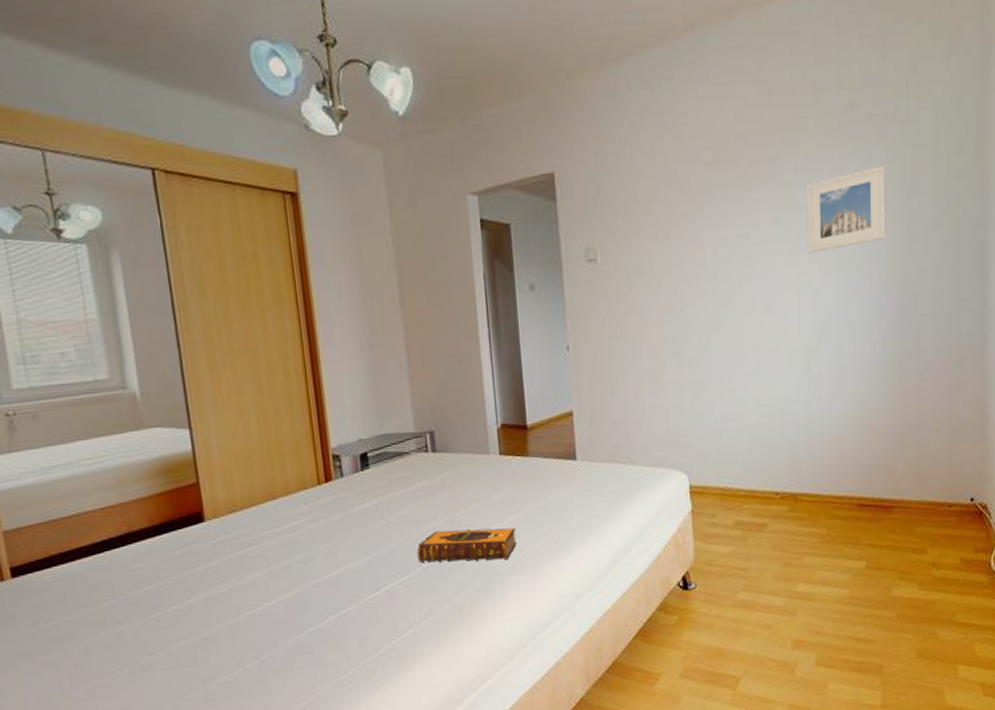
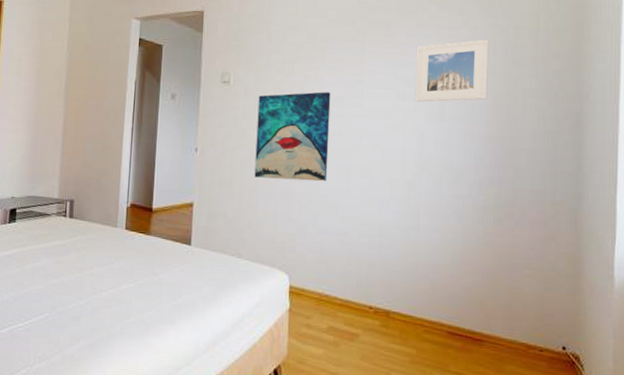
hardback book: present [416,527,517,562] -> none [41,286,130,323]
wall art: none [632,255,719,370] -> present [254,92,331,182]

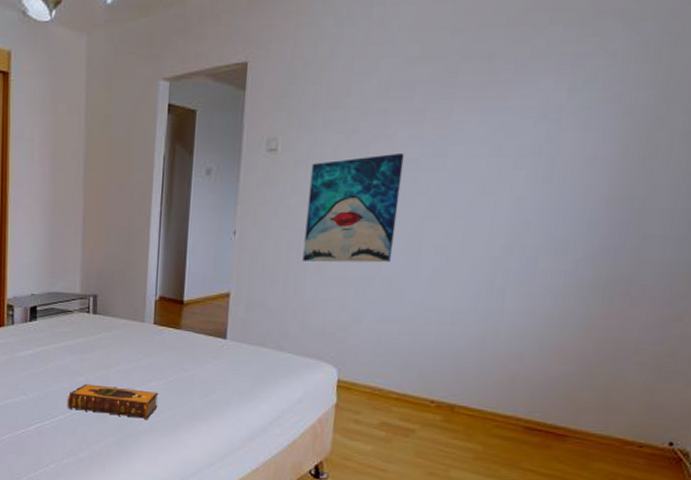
hardback book: none [41,286,130,323] -> present [67,384,159,420]
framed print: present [414,39,489,103] -> none [514,67,632,159]

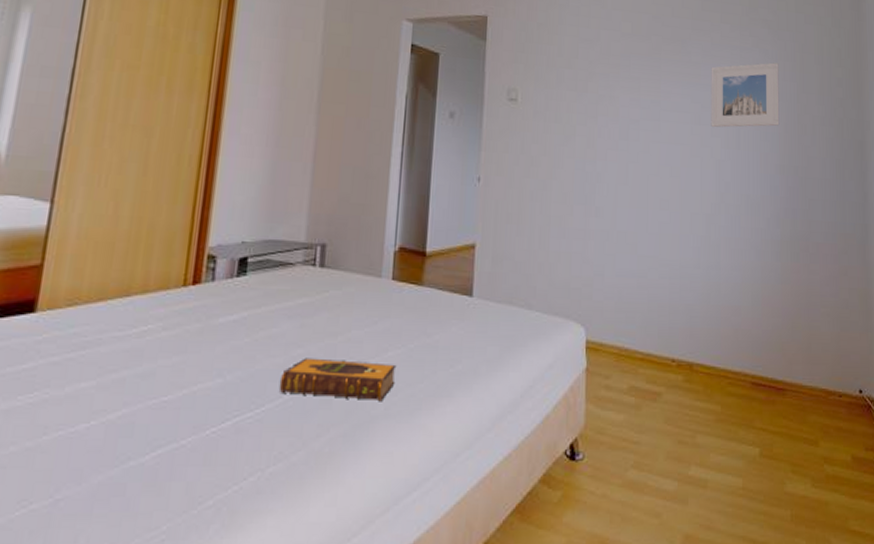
wall art: present [302,154,405,263] -> none [545,113,627,217]
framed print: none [514,67,632,159] -> present [711,62,780,128]

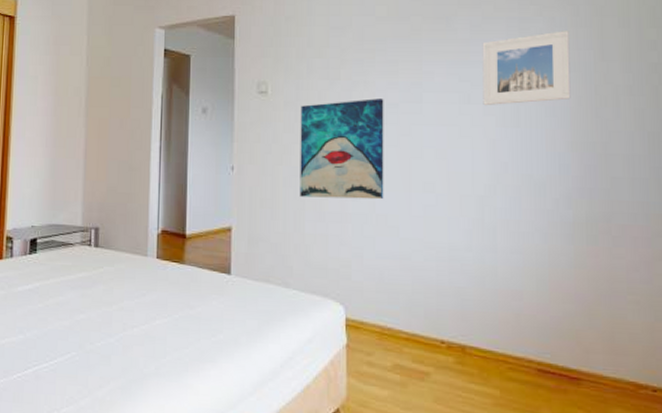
hardback book: present [278,358,397,402] -> none [67,322,164,362]
wall art: none [545,113,627,217] -> present [300,98,384,200]

